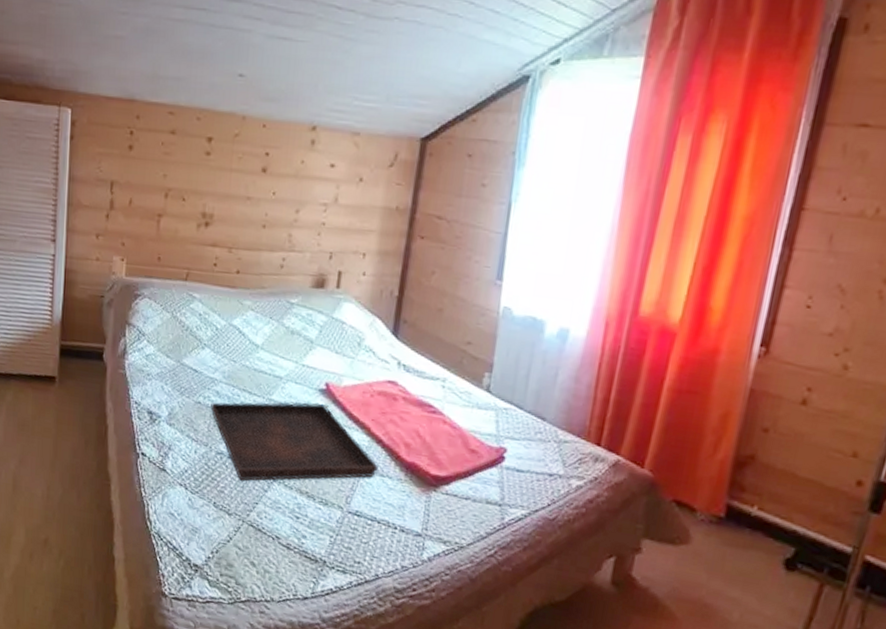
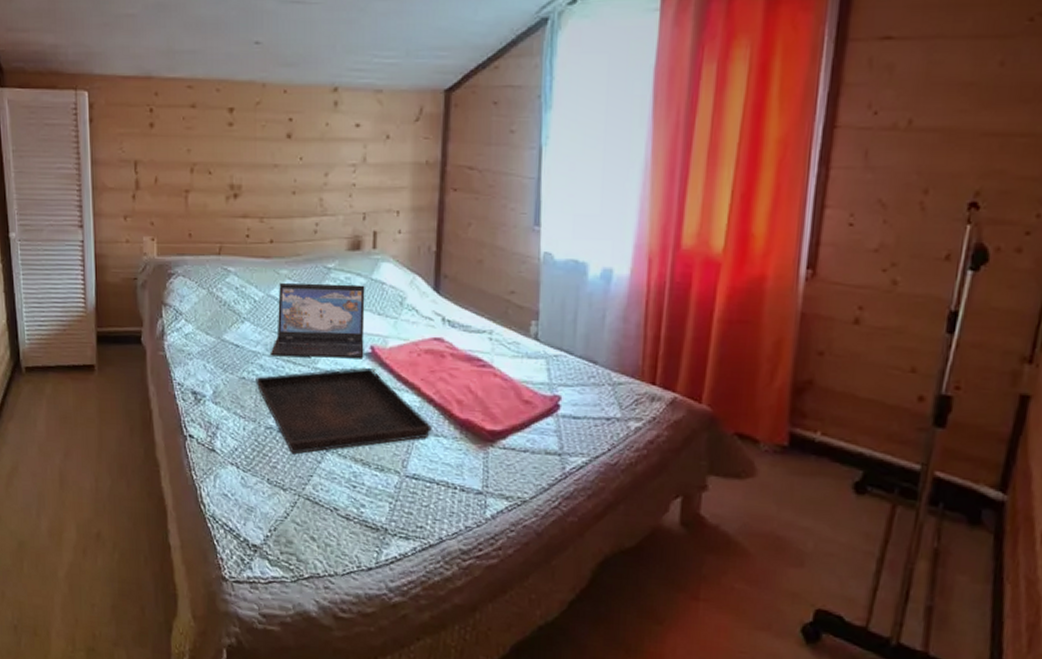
laptop: none [228,314,325,394] -> present [271,283,365,358]

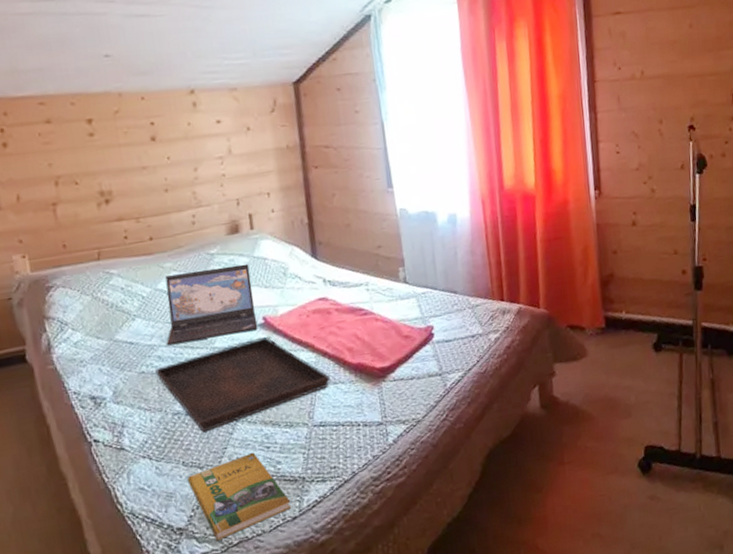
booklet: none [270,487,369,569] -> present [188,452,291,541]

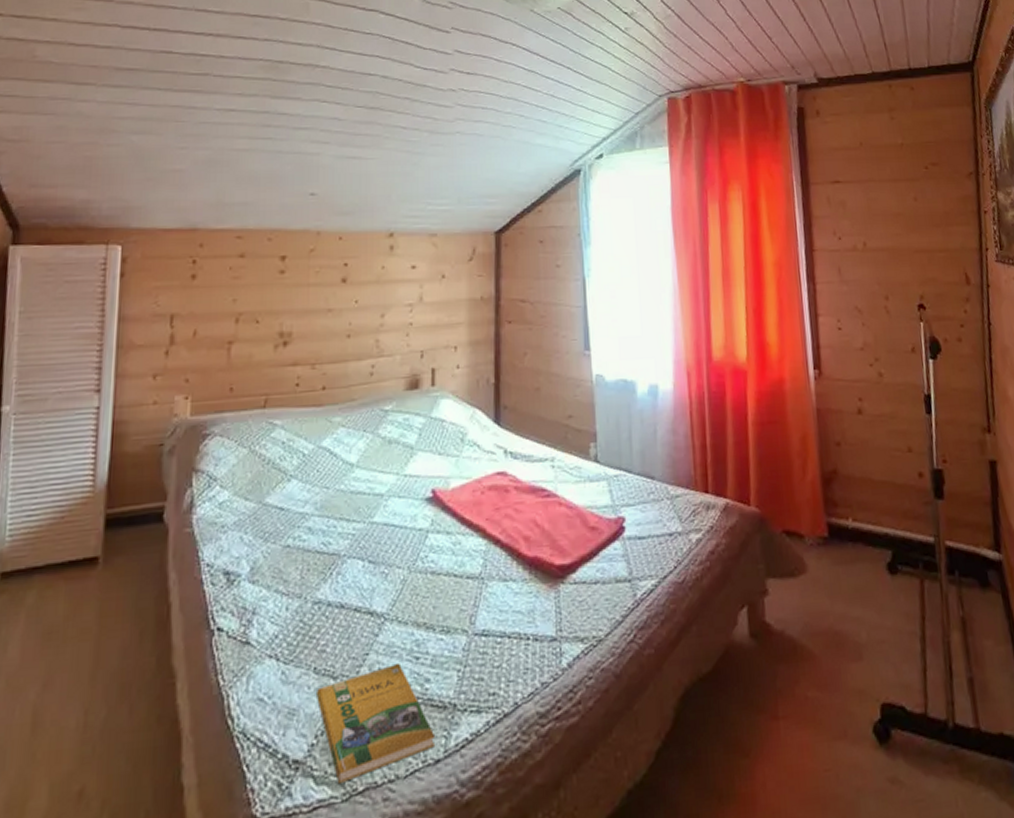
serving tray: present [155,337,330,433] -> none [302,514,500,631]
laptop: present [165,263,258,346] -> none [321,424,425,516]

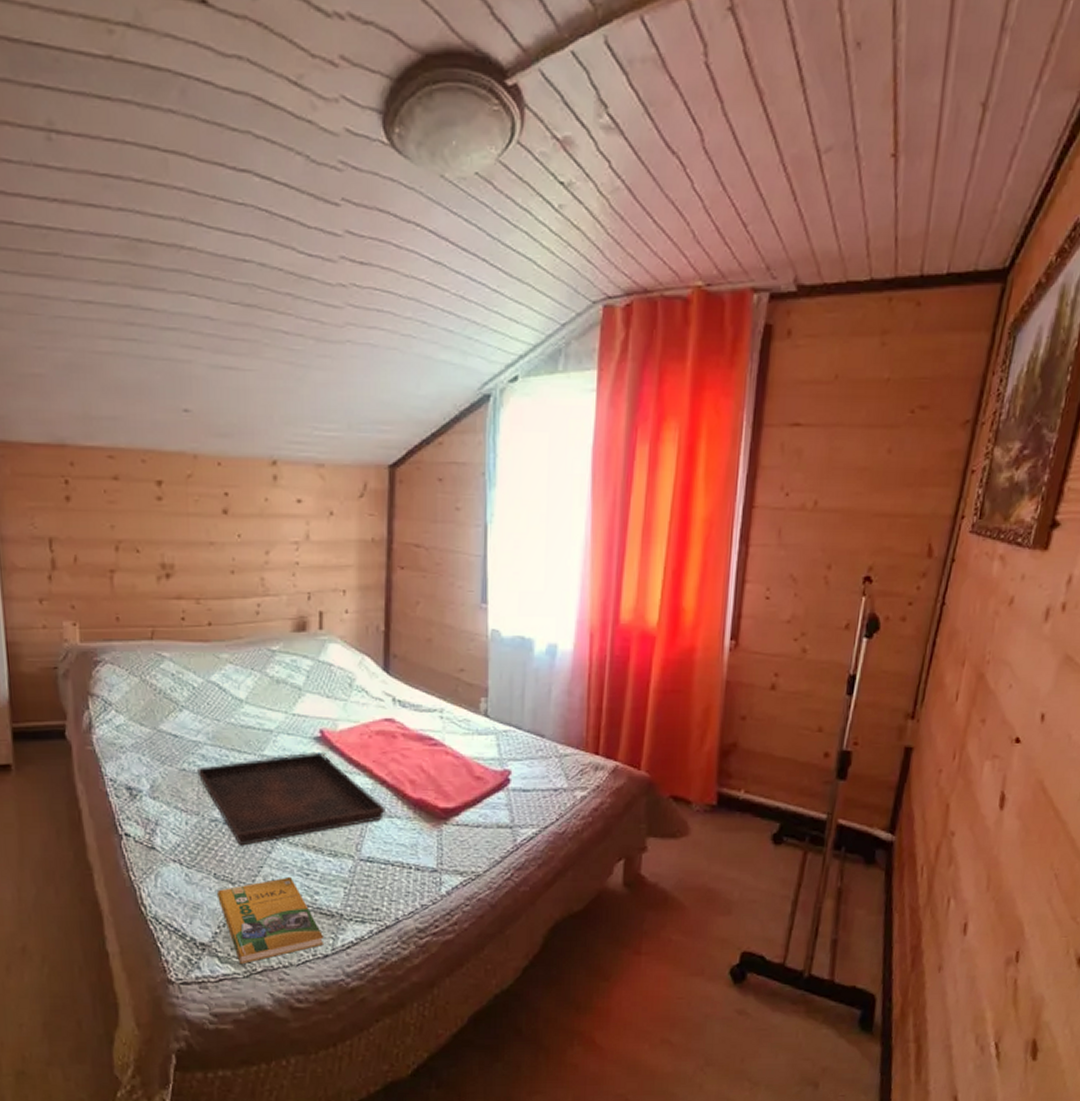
serving tray: none [302,514,500,631] -> present [197,751,385,846]

